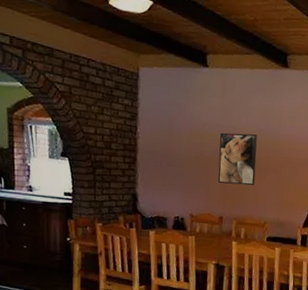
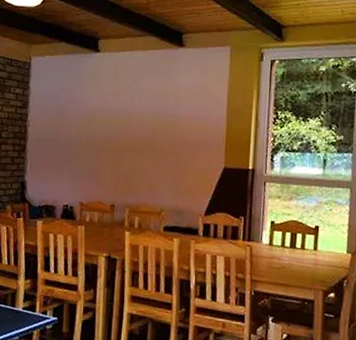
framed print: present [218,133,257,186] -> none [109,116,152,171]

